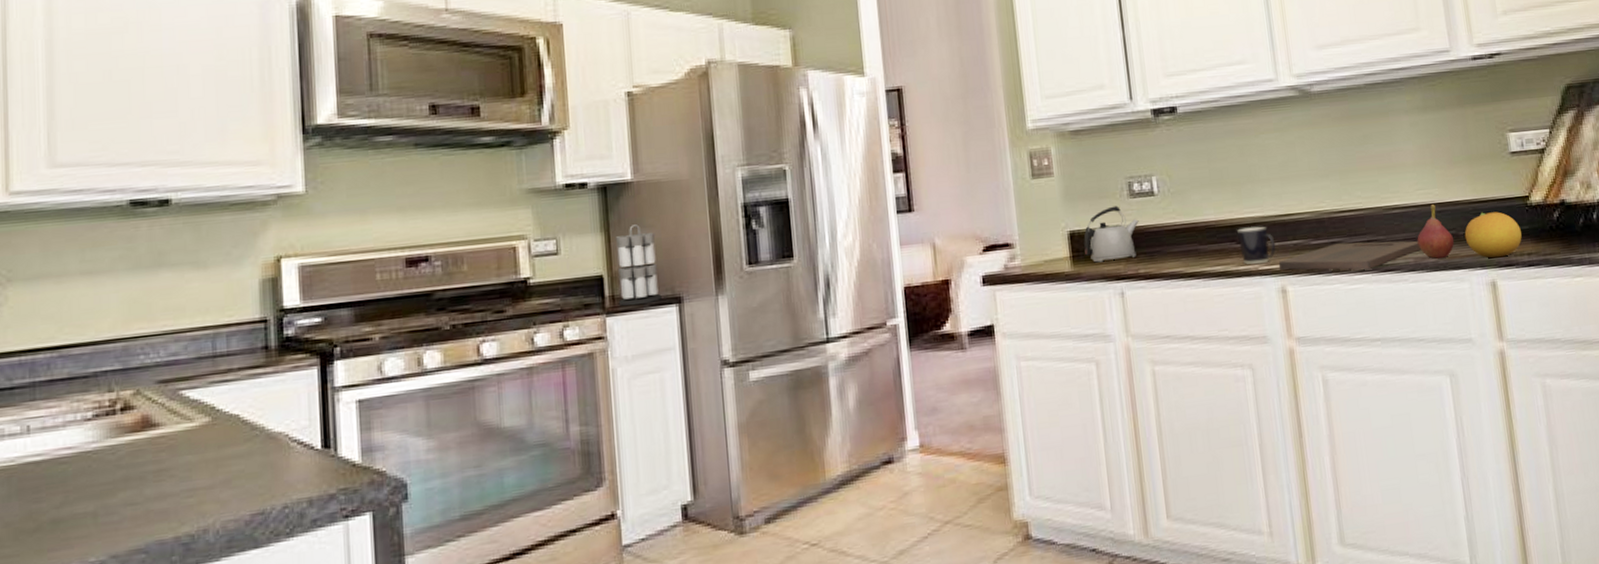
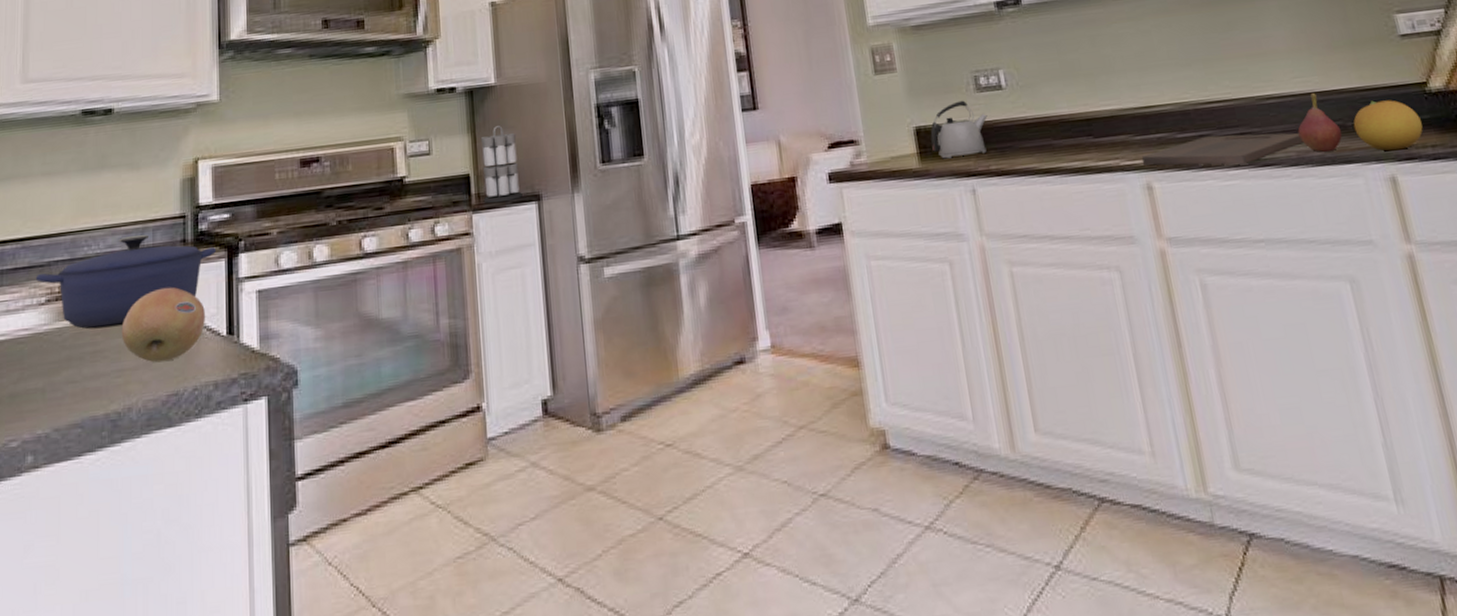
cooking pot: none [78,341,307,446] -> present [35,234,217,330]
fruit: none [191,398,296,480] -> present [121,287,206,363]
mug: present [1236,226,1276,265] -> none [1092,119,1138,161]

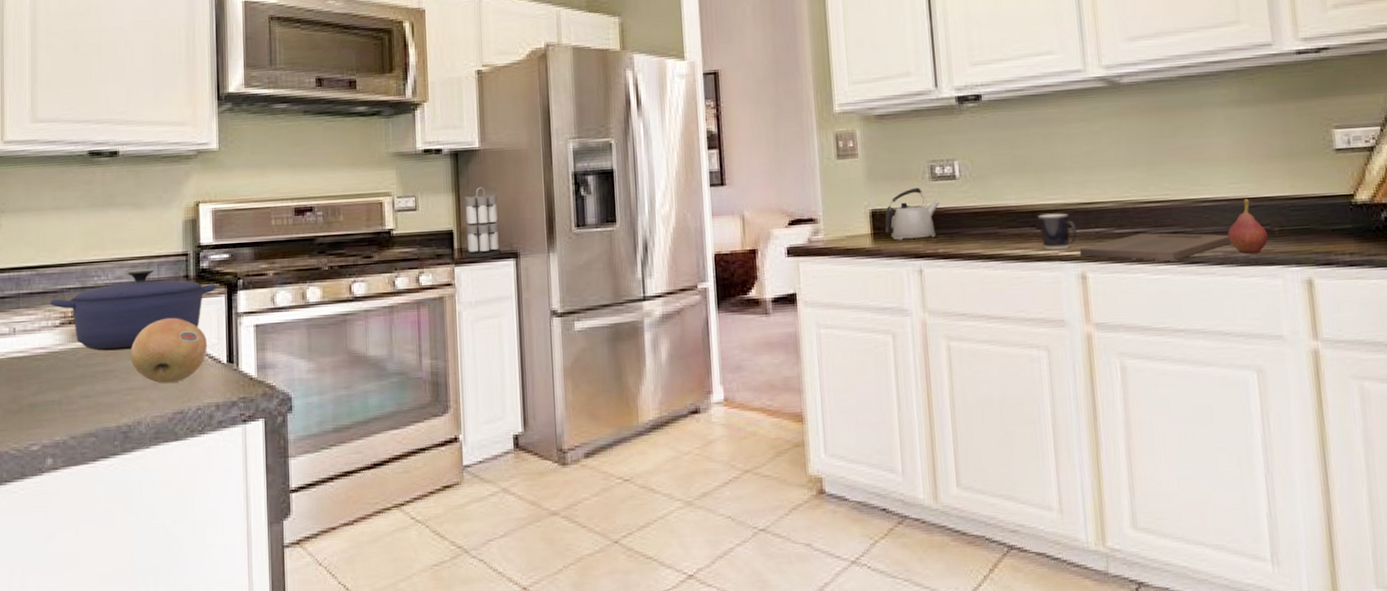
mug: none [1092,119,1138,161] -> present [1037,213,1077,251]
fruit: present [1353,100,1423,152] -> none [1280,209,1344,256]

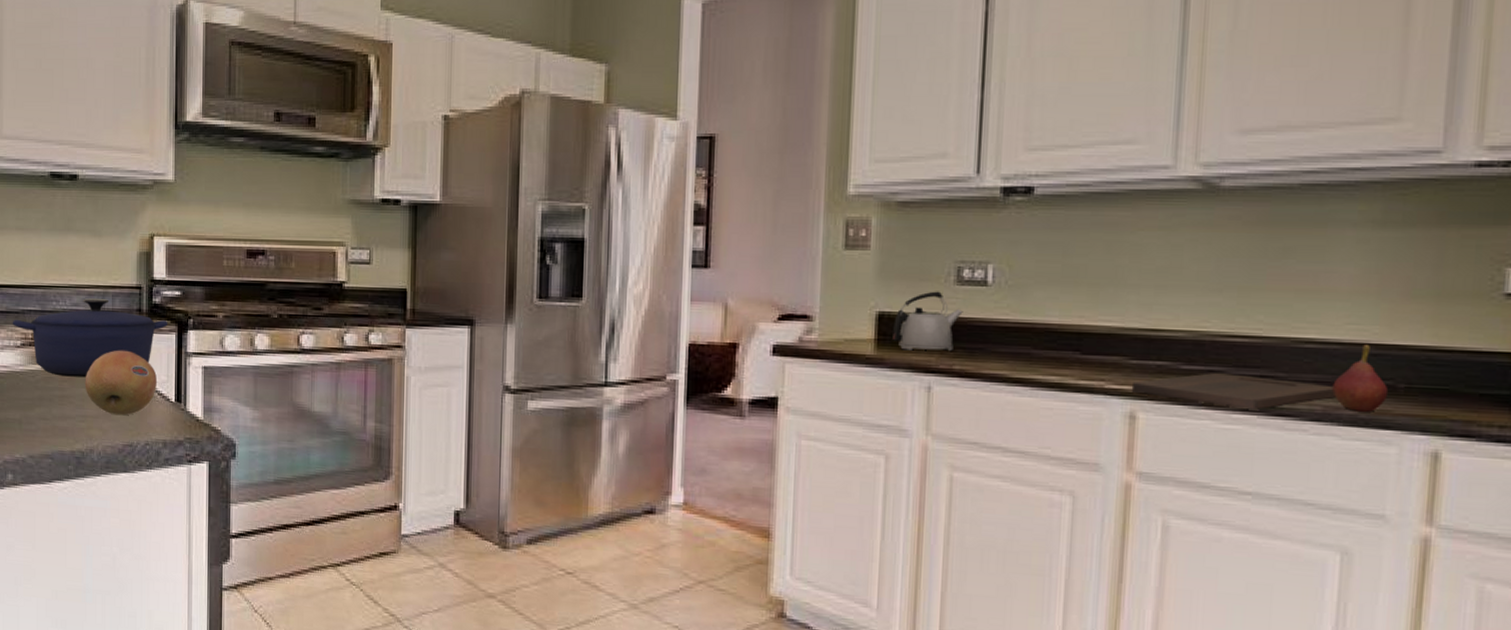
spice rack: present [464,187,502,258] -> none [417,245,456,322]
mug: present [1037,213,1077,251] -> none [1083,337,1133,382]

